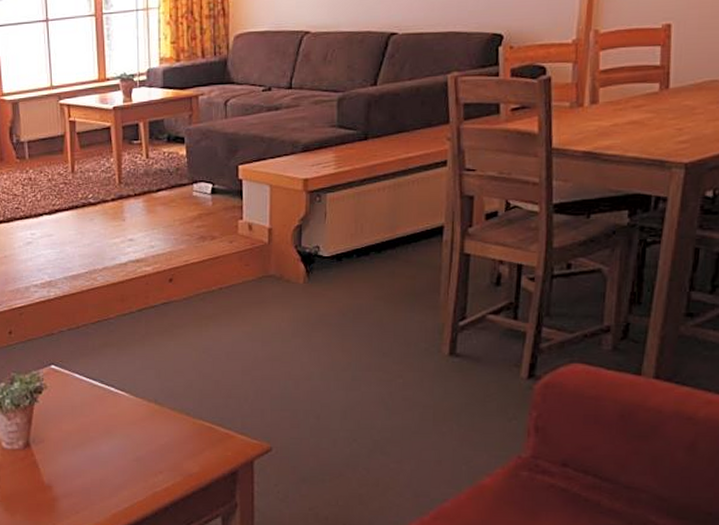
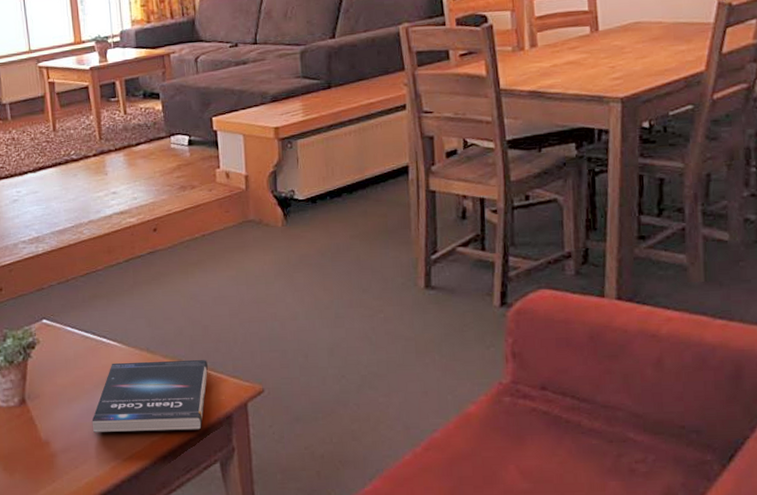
book: none [95,412,217,484] -> present [91,360,209,433]

